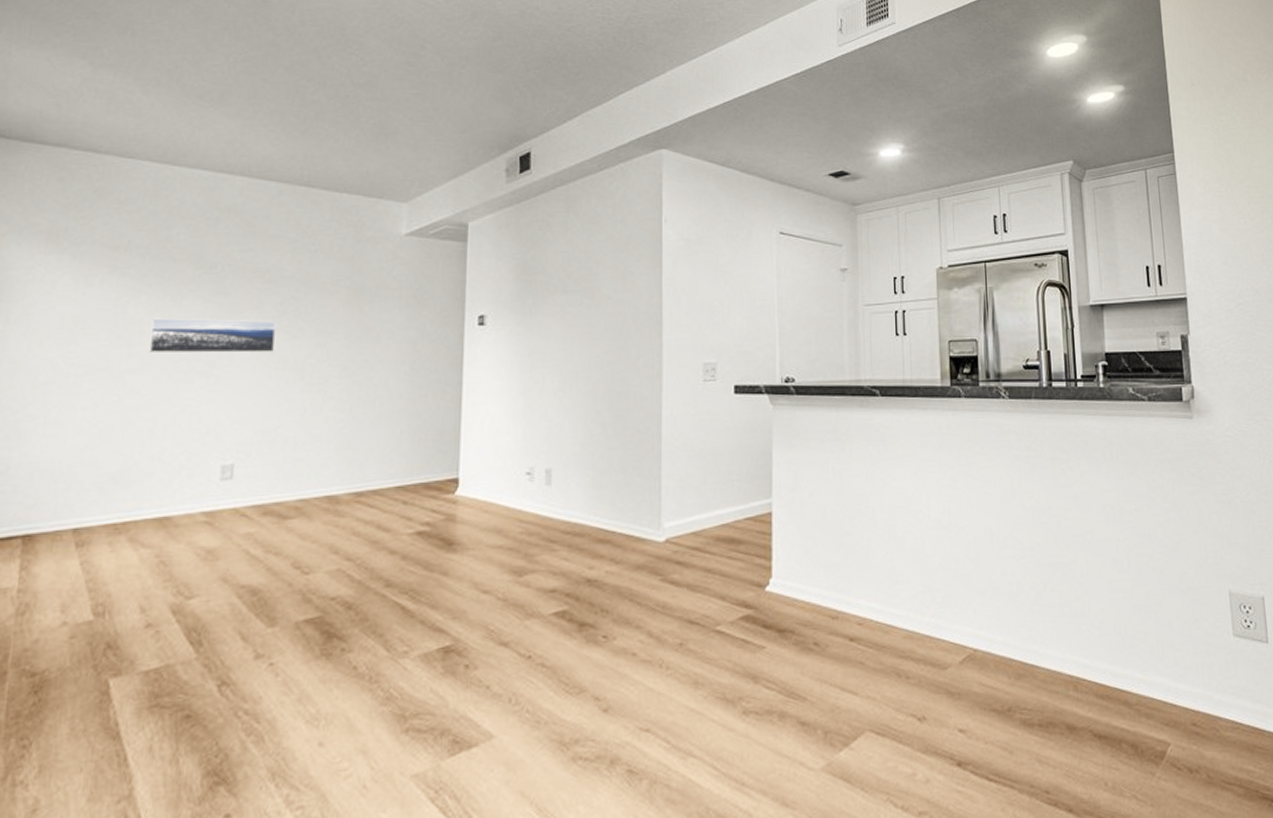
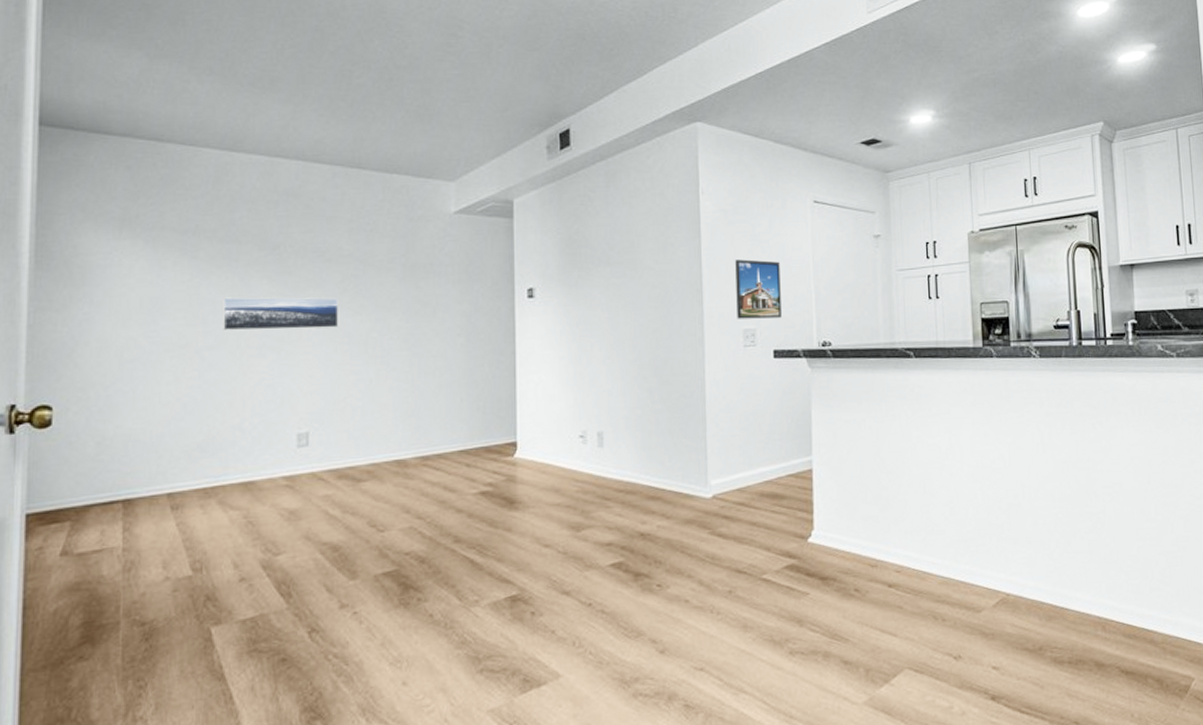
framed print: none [697,290,744,352] -> present [735,259,782,319]

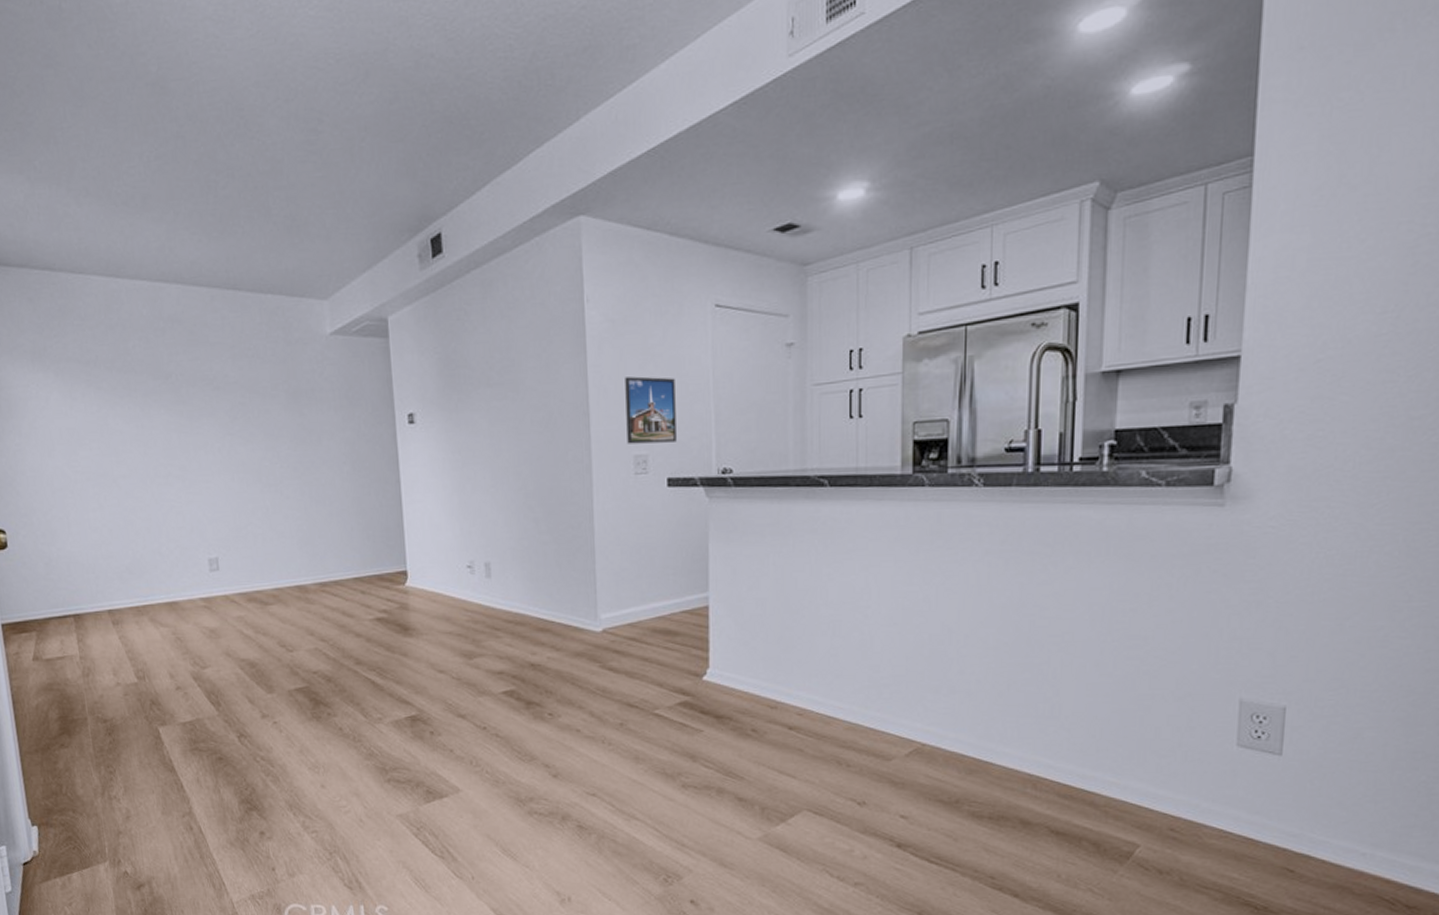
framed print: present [223,297,339,331] -> none [129,426,234,460]

